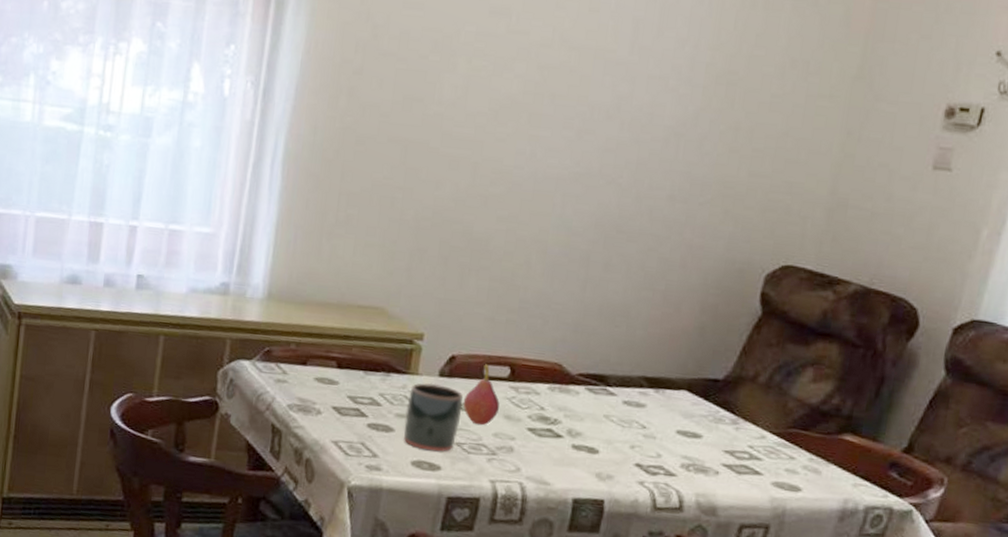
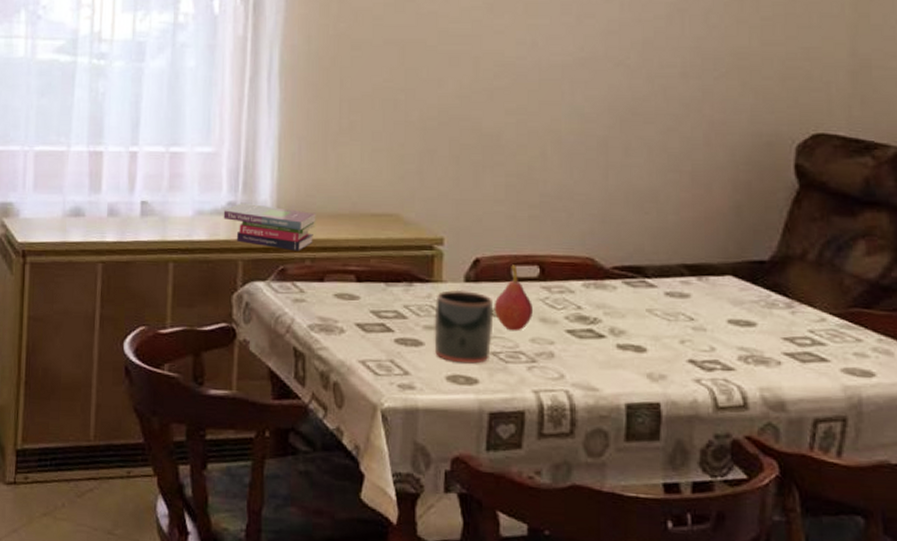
books: none [215,284,306,335] -> present [223,202,316,252]

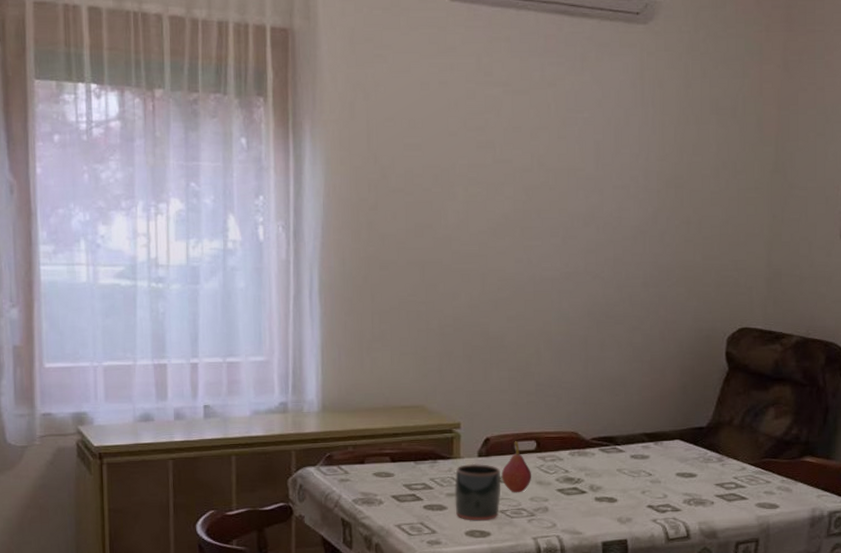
books: present [223,202,316,252] -> none [276,402,356,441]

